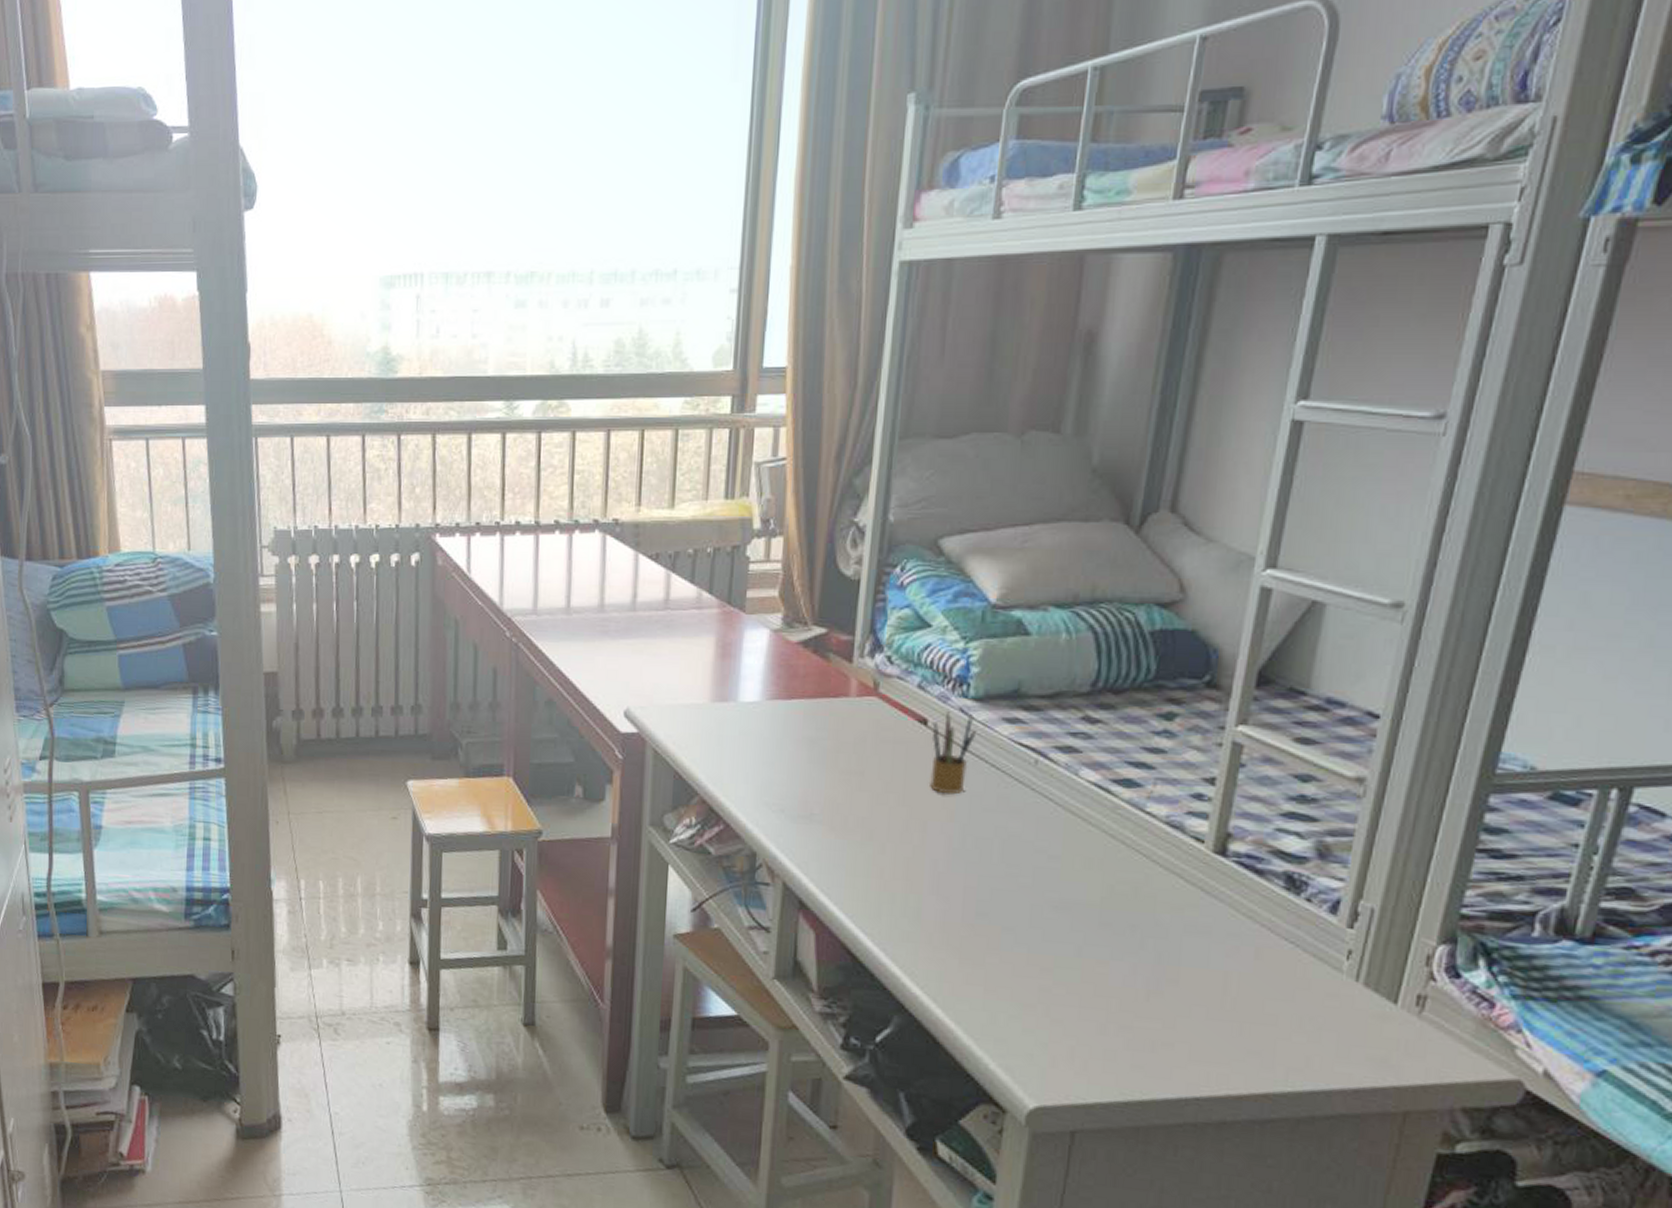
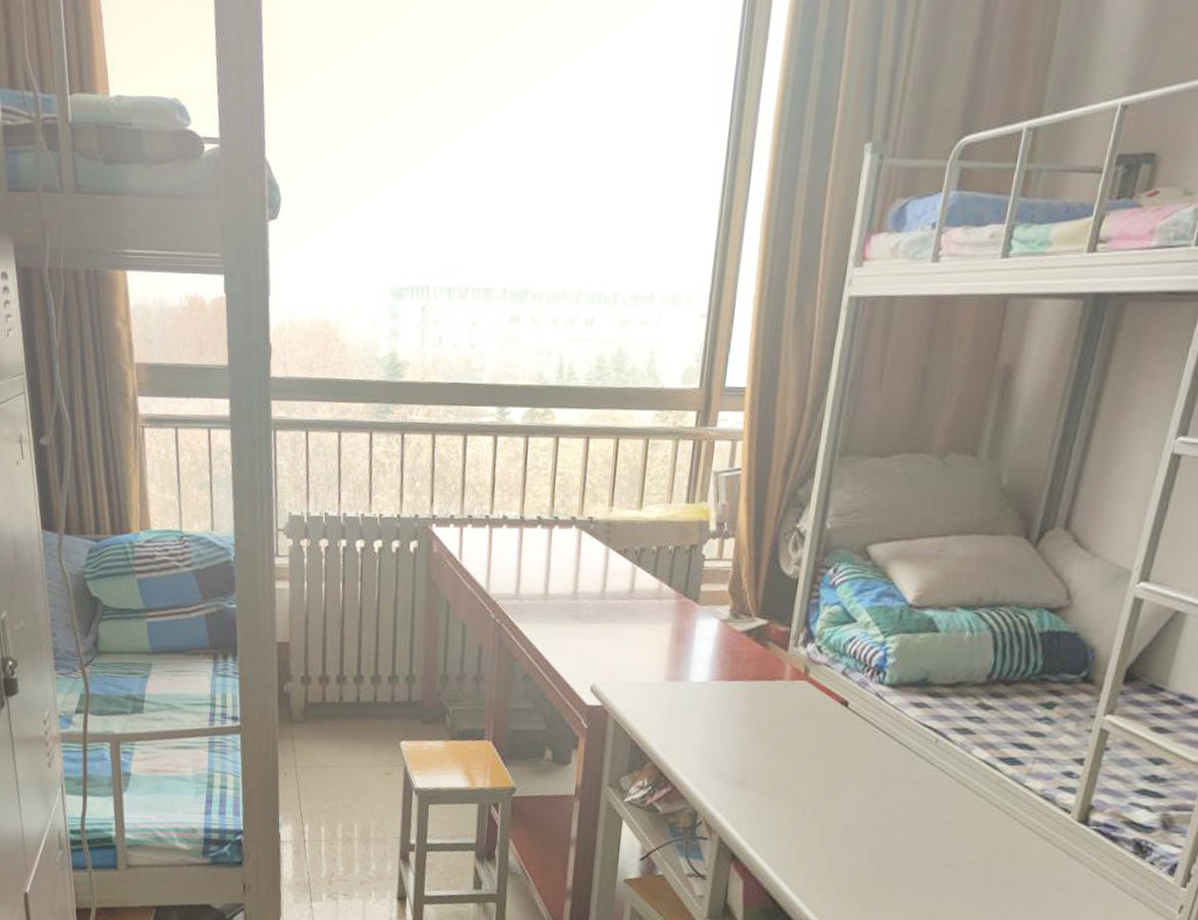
pencil box: present [928,710,977,795] -> none [845,694,890,767]

